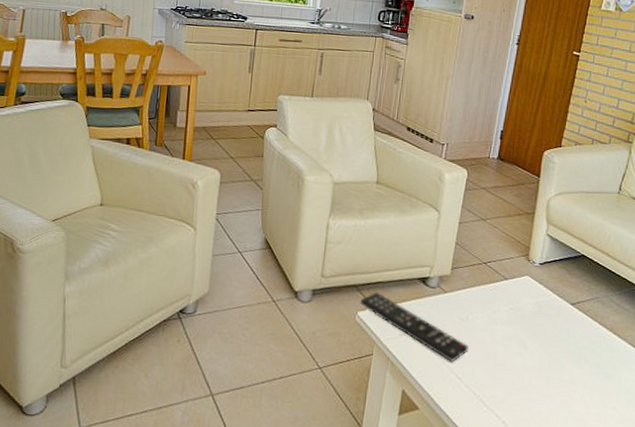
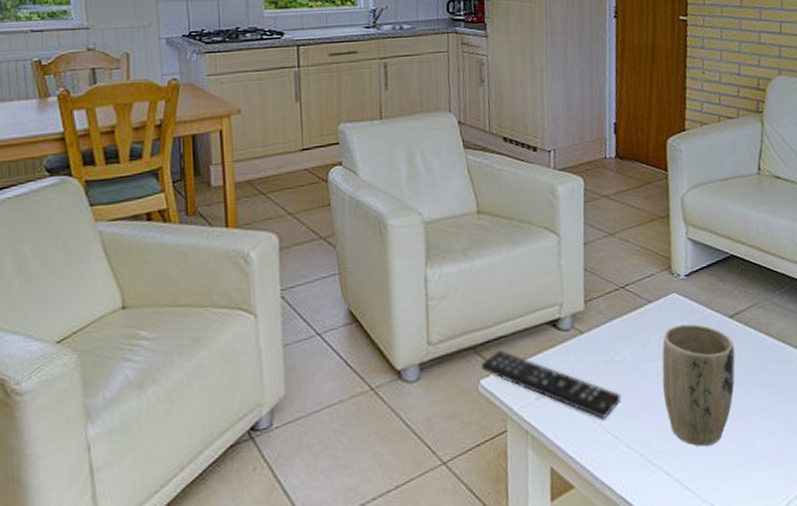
plant pot: none [504,302,571,402] -> present [662,324,735,447]

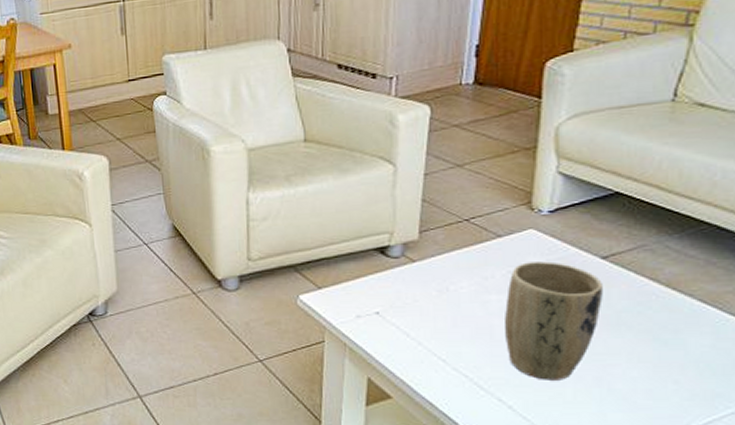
remote control: present [480,349,621,420] -> none [300,270,453,343]

